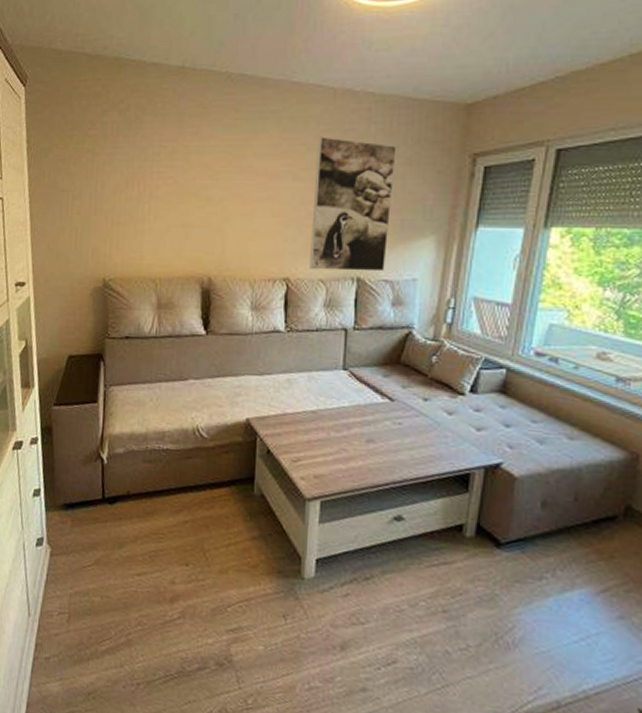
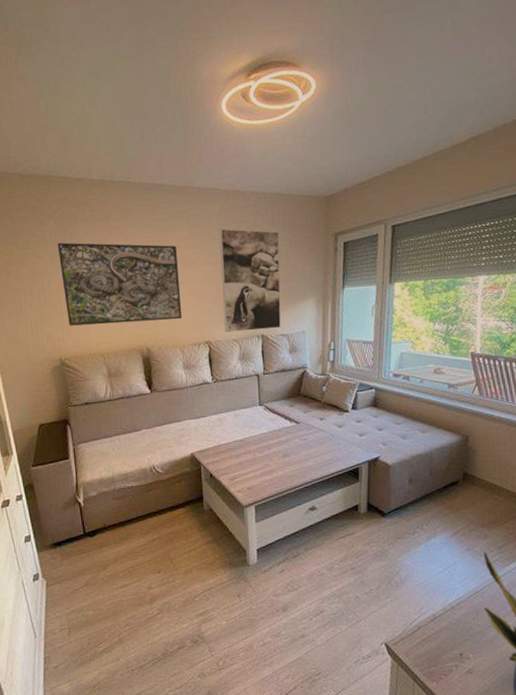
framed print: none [118,139,261,246] -> present [57,242,183,326]

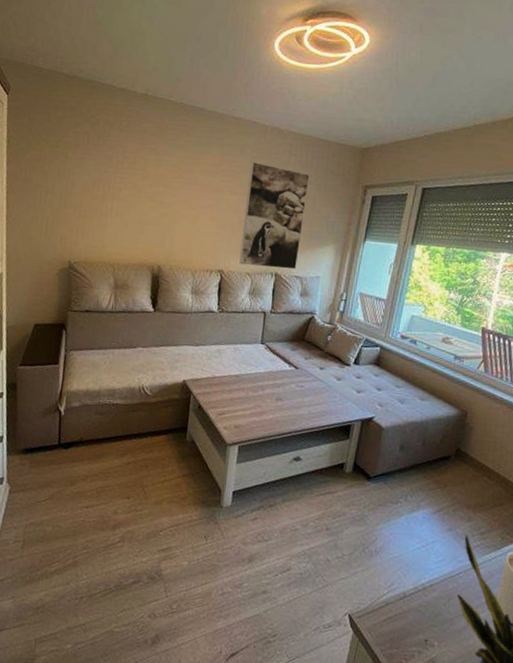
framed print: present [57,242,183,326] -> none [84,147,206,243]

